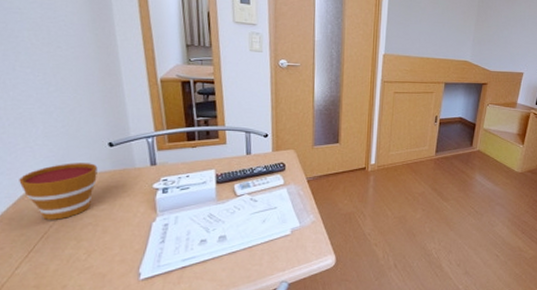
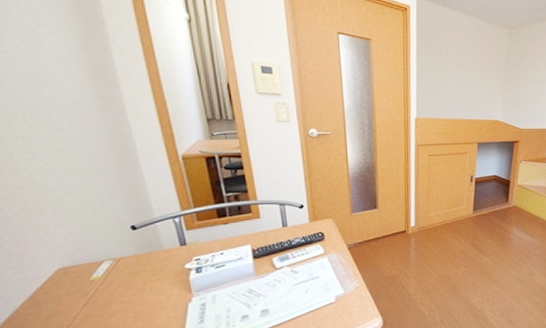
cup: present [19,163,98,220] -> none [32,248,122,312]

